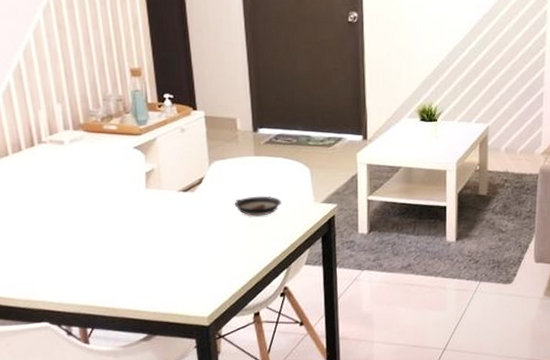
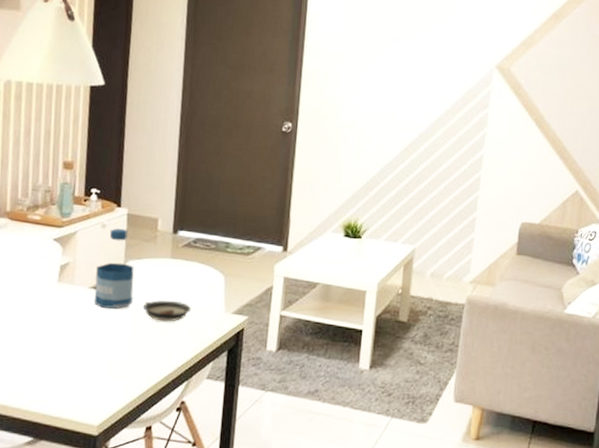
bottle: none [182,132,223,209] -> present [94,229,134,309]

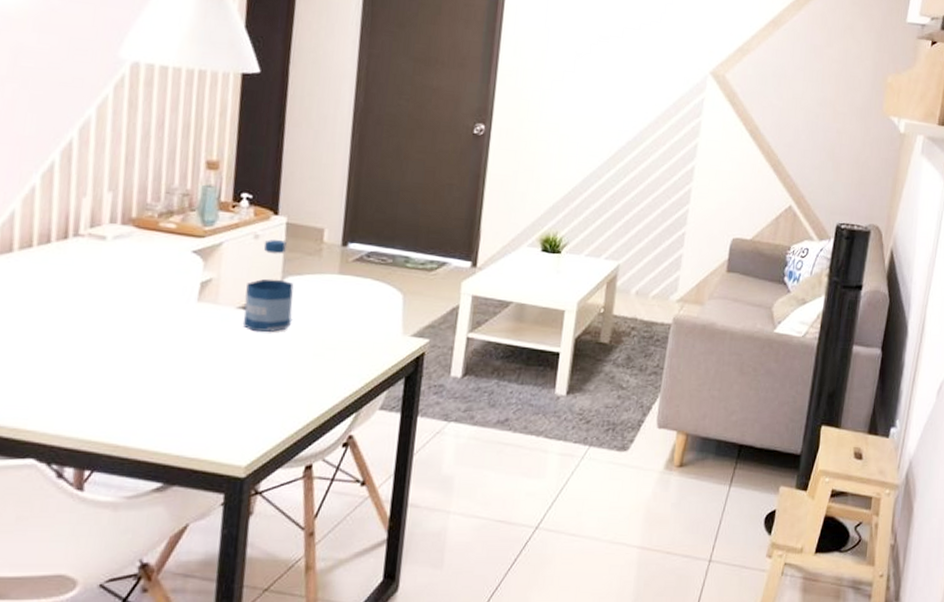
saucer: present [143,300,191,322] -> none [303,321,362,347]

